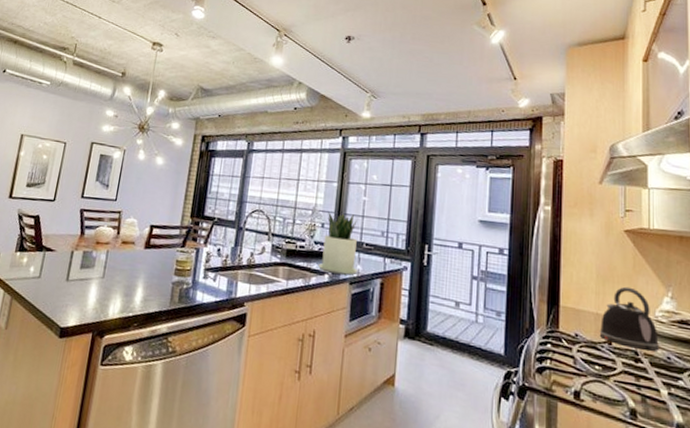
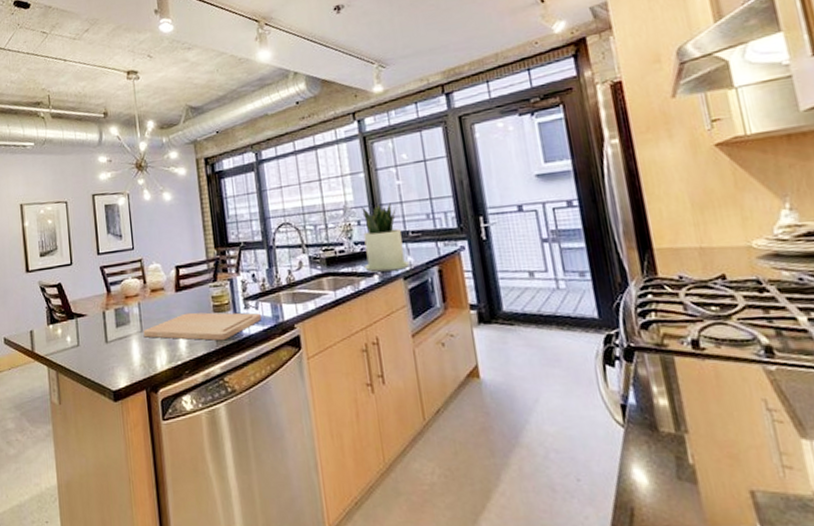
cutting board: none [104,269,217,303] -> present [143,312,261,341]
kettle: present [599,286,660,351] -> none [707,208,787,278]

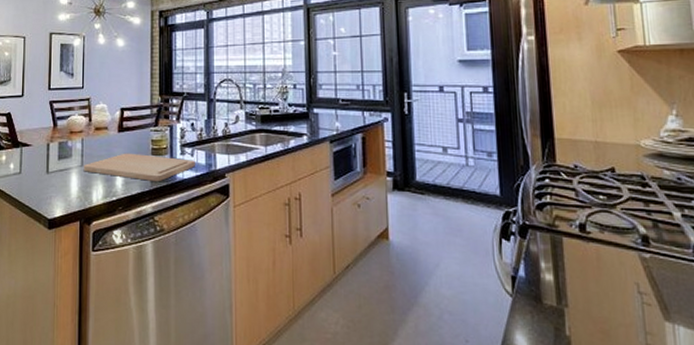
planter: present [361,203,410,273] -> none [294,71,337,133]

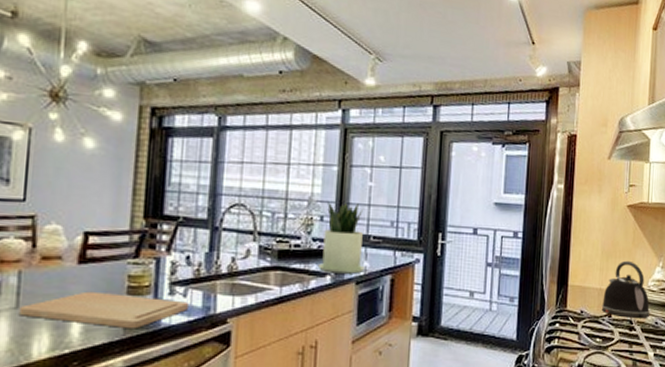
planter: none [294,71,337,133] -> present [317,201,365,274]
kettle: none [600,110,668,173] -> present [601,260,651,318]

